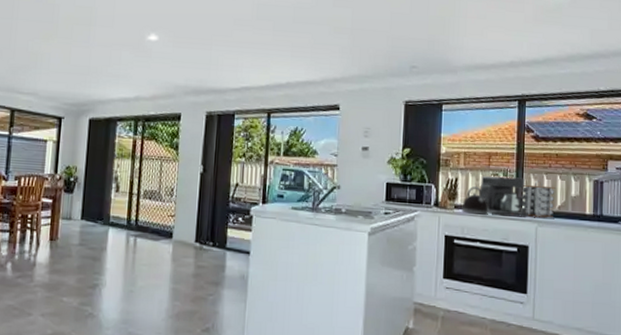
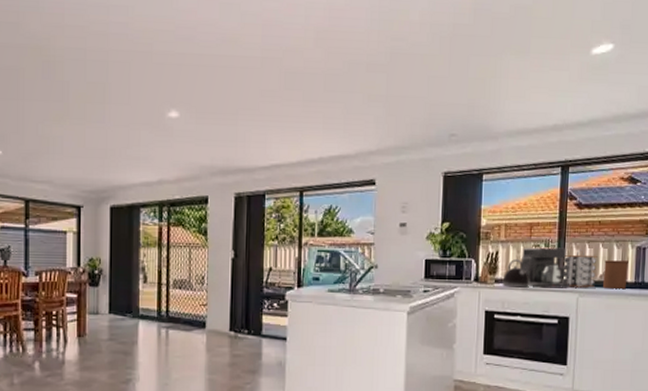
canister: none [562,192,586,222] -> present [603,260,629,290]

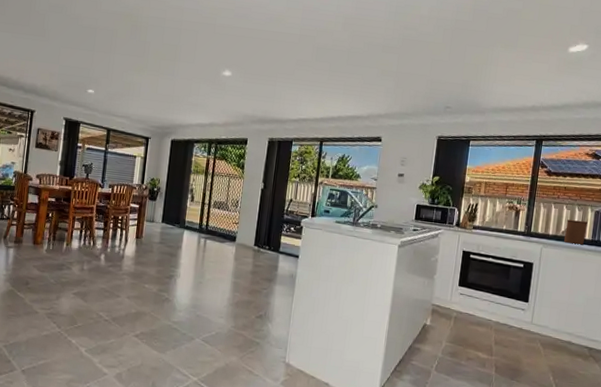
kettle: present [502,259,529,288] -> none [479,211,502,236]
coffee maker: present [521,247,569,288] -> none [496,203,536,240]
spice rack: present [562,249,598,289] -> none [529,208,561,242]

